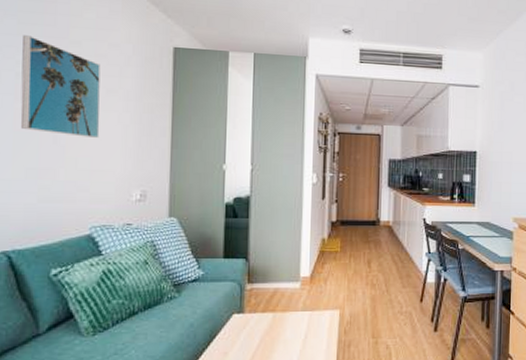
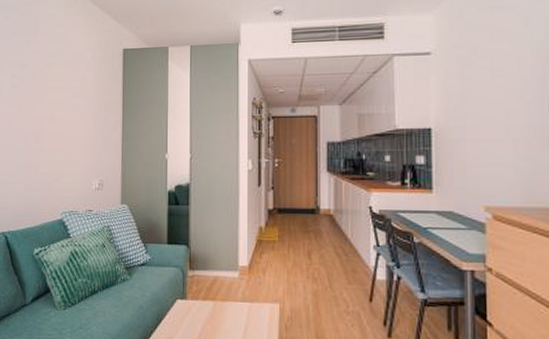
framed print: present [20,35,101,138] -> none [13,53,68,134]

